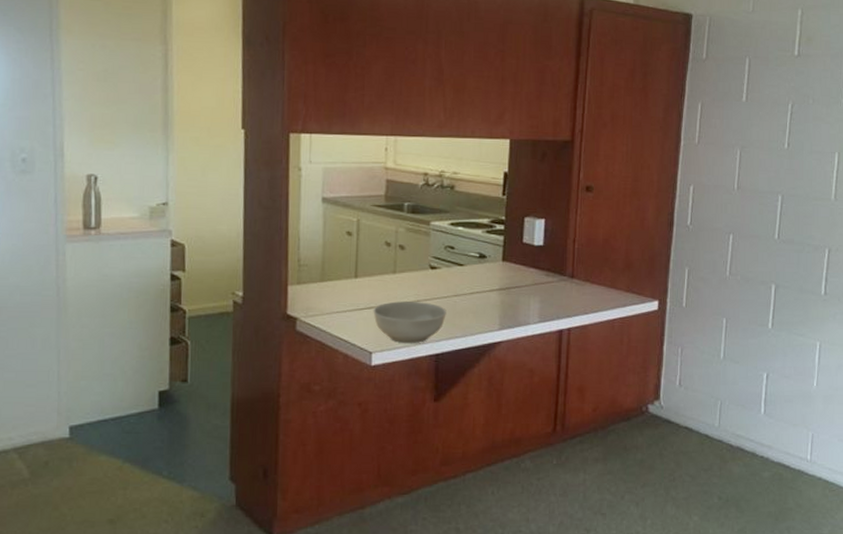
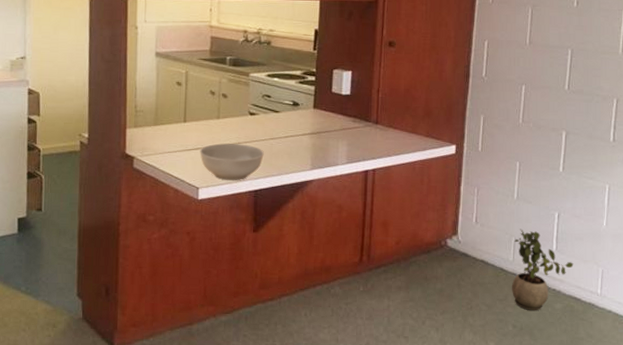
potted plant: none [717,391,783,481] -> present [512,229,574,311]

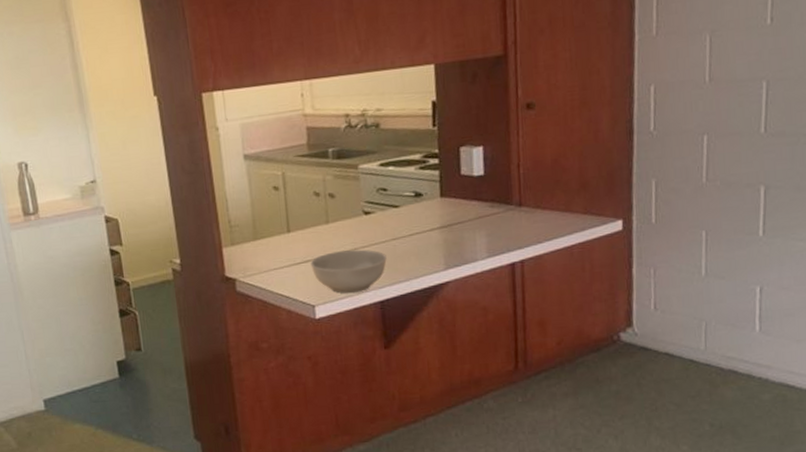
potted plant: present [512,229,574,311] -> none [705,310,784,406]

